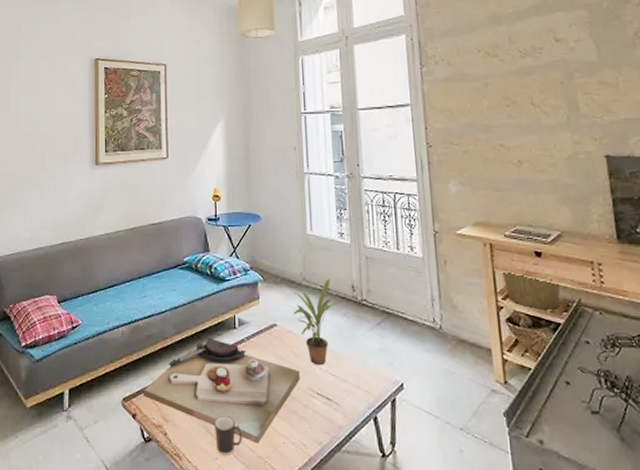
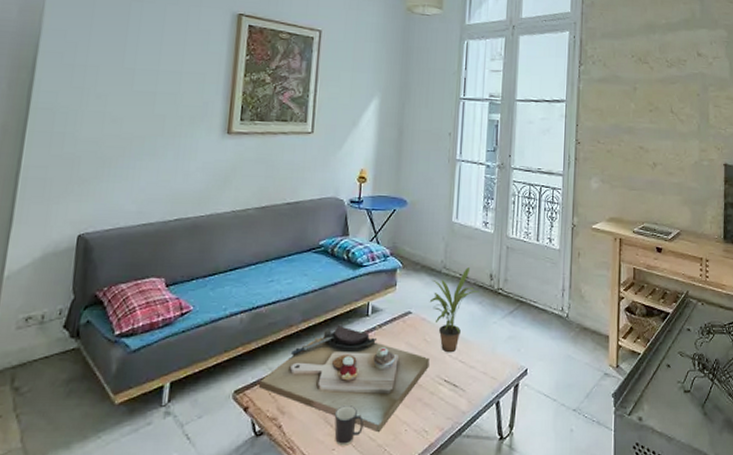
basket: present [501,270,561,310] -> none [626,263,673,300]

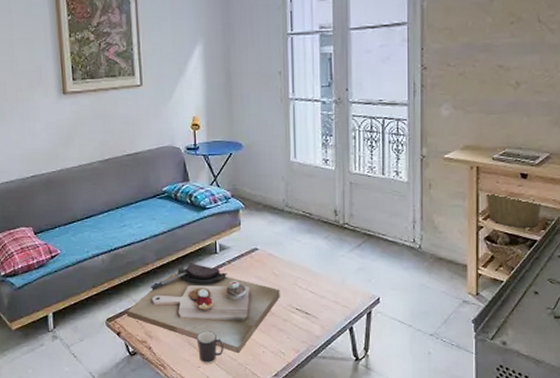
potted plant: present [429,267,480,353] -> none [274,205,325,285]
basket: none [626,263,673,300] -> present [485,192,541,228]

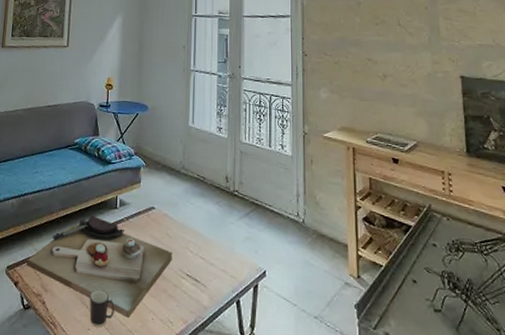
basket: present [485,192,541,228] -> none [361,173,413,213]

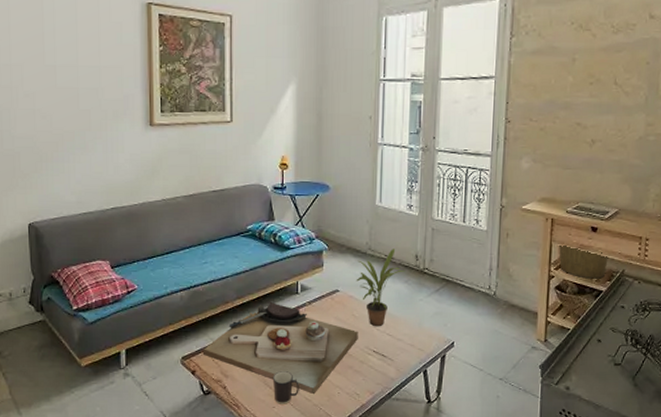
potted plant: none [170,169,217,249] -> present [356,249,405,327]
basket: none [361,173,413,213] -> present [558,243,608,279]

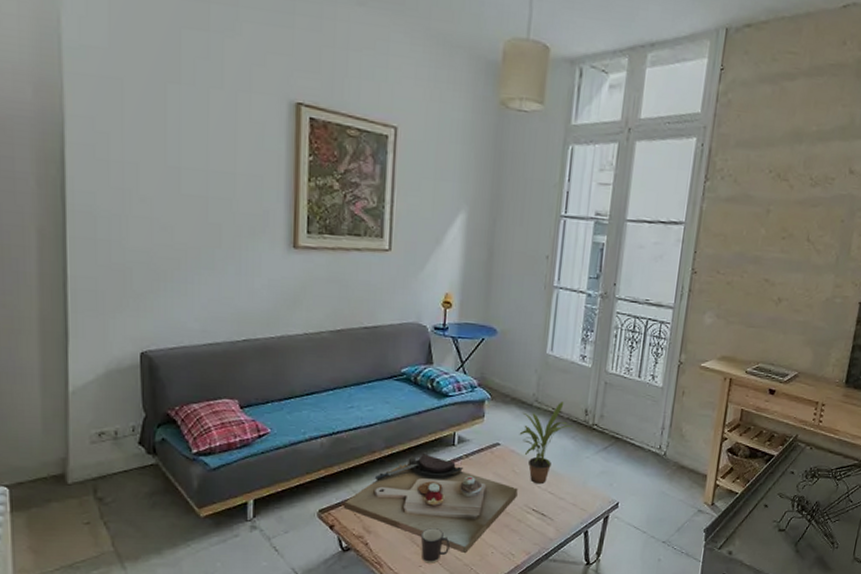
basket: present [558,243,608,279] -> none [733,404,783,443]

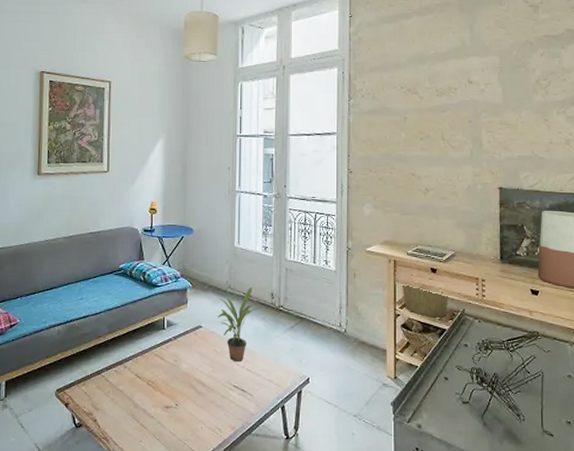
decorative tray: present [343,452,518,553] -> none [75,336,220,428]
mug: present [420,528,450,563] -> none [140,405,165,439]
basket: none [733,404,783,443] -> present [401,283,449,318]

